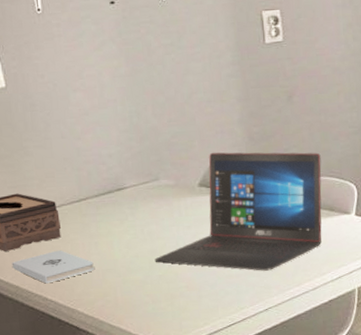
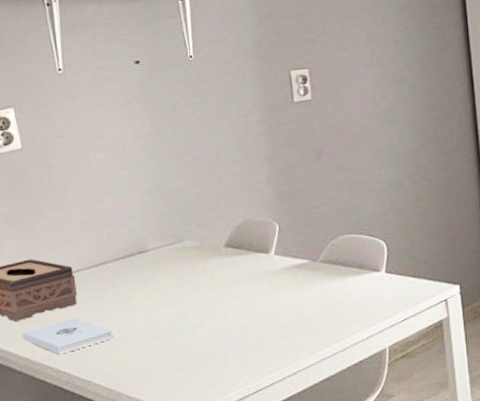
laptop: present [154,152,322,271] -> none [177,210,352,333]

